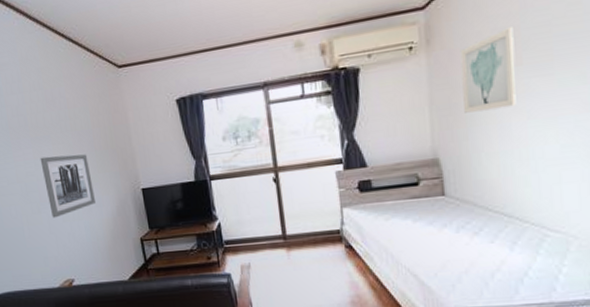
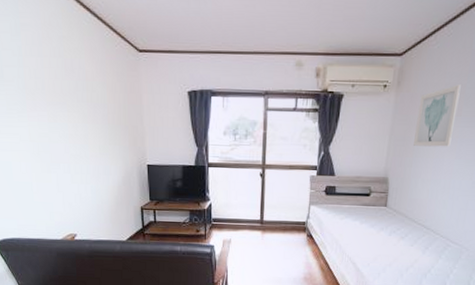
wall art: present [40,154,95,218] -> none [54,121,103,179]

